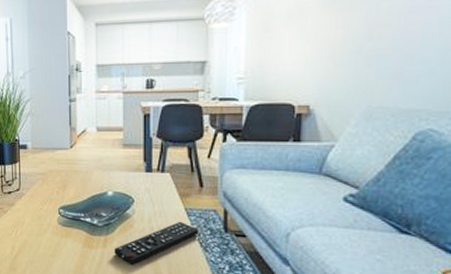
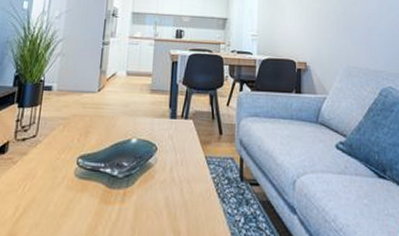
remote control: present [114,221,199,265] -> none [132,170,218,222]

